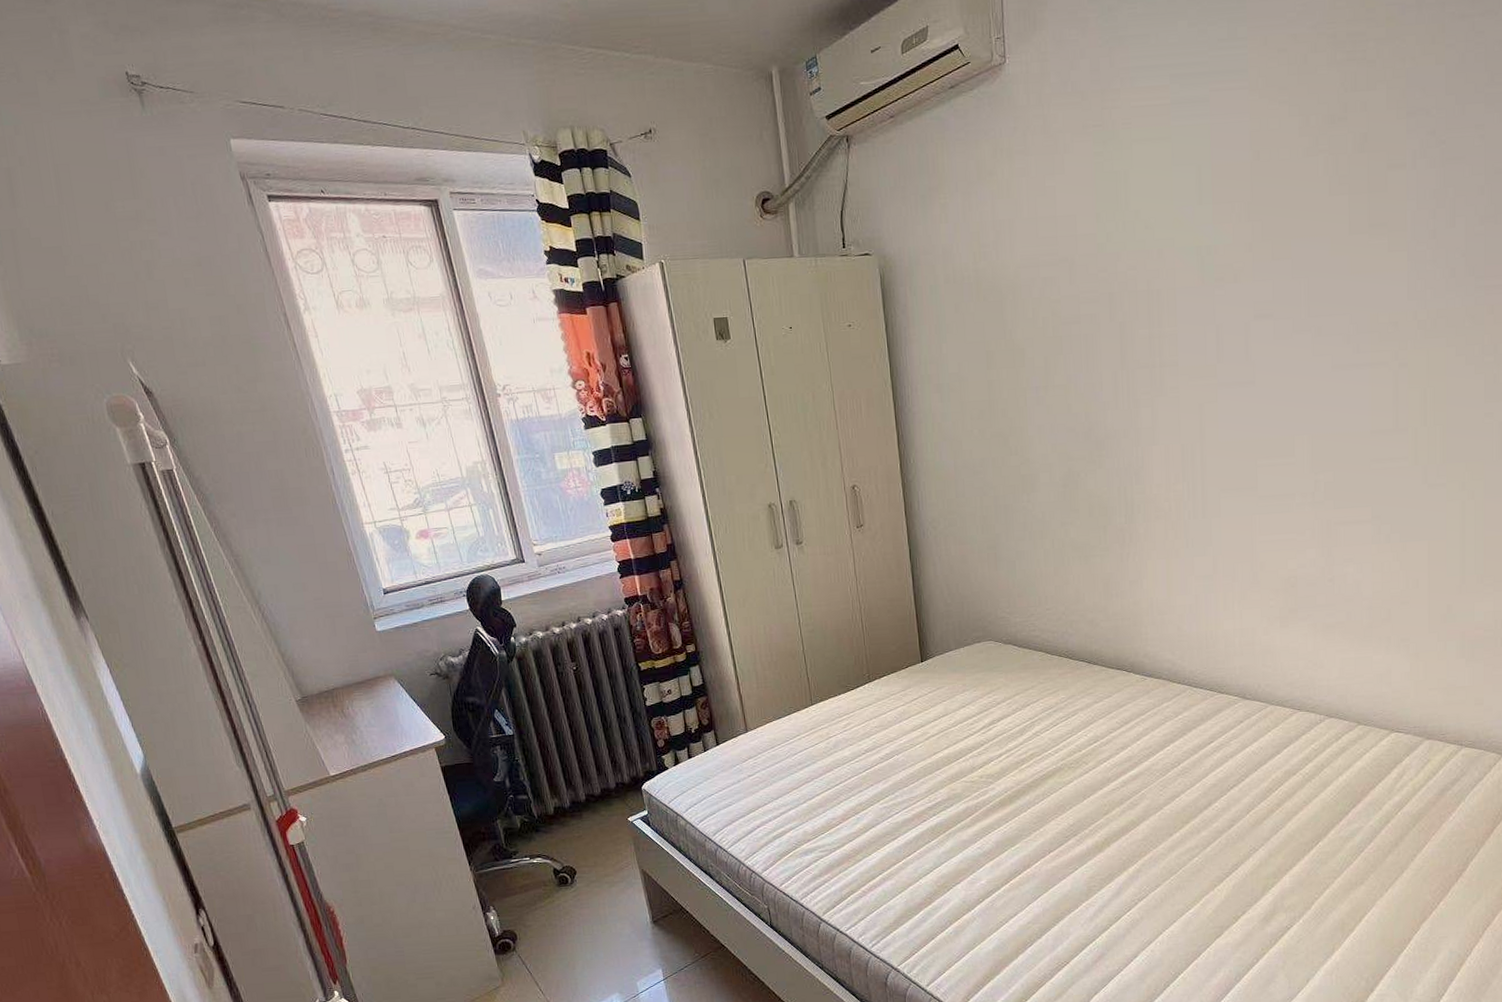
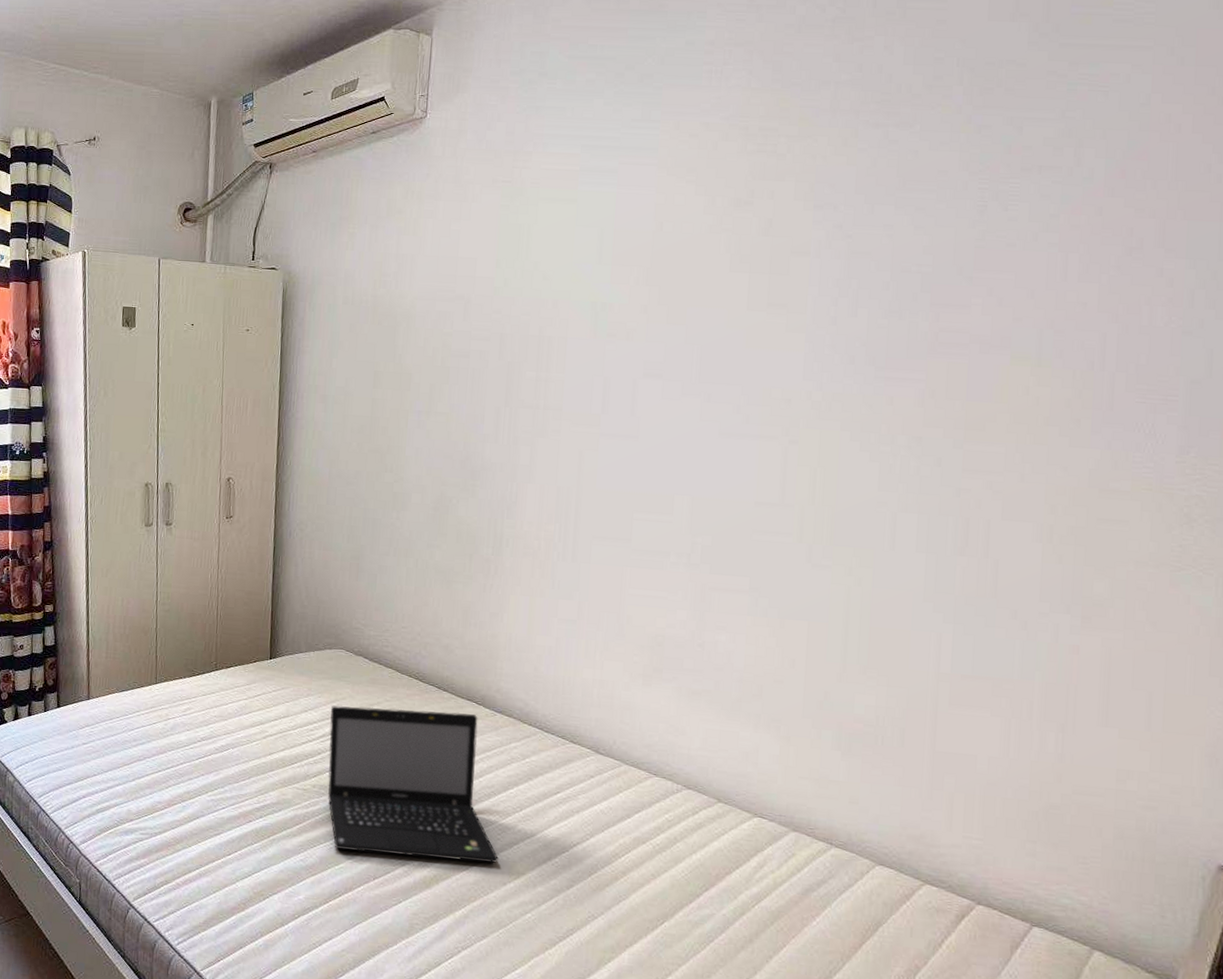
laptop: none [987,681,1163,831] -> present [327,705,499,863]

